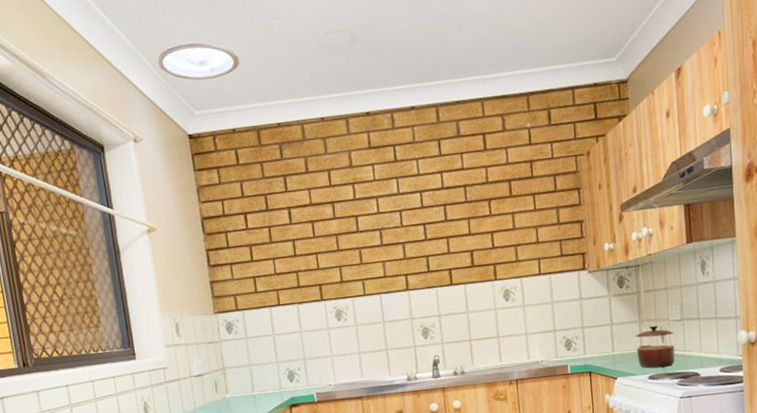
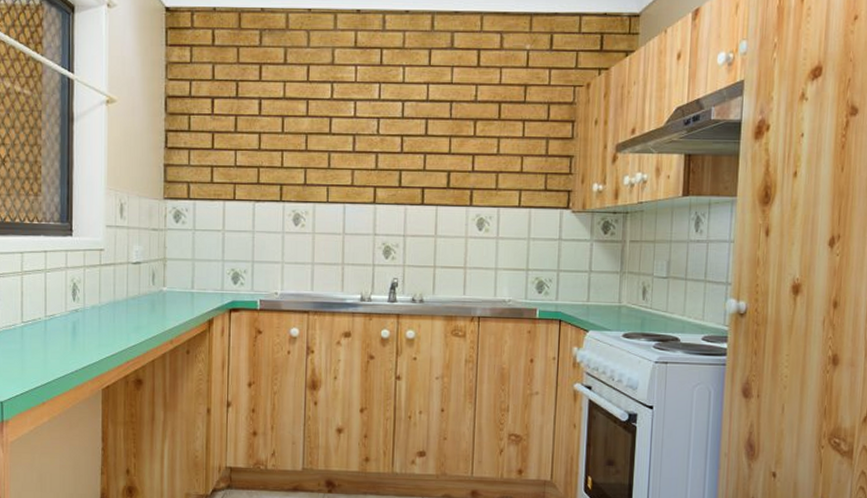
saucepan: present [635,326,675,369] -> none [614,280,657,327]

